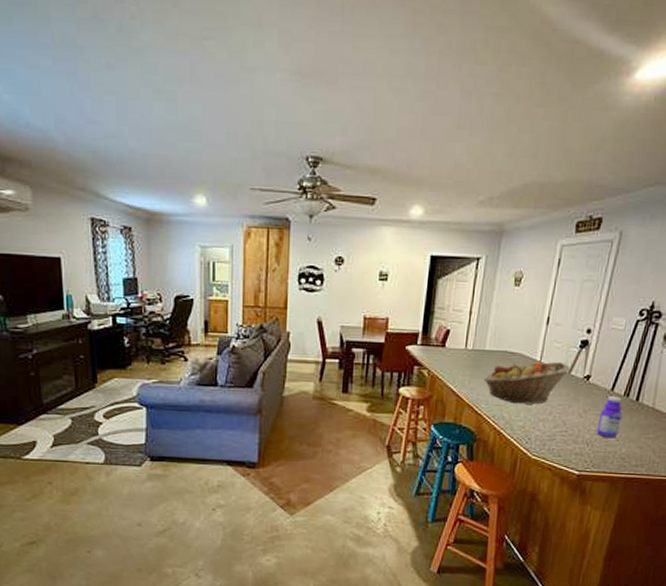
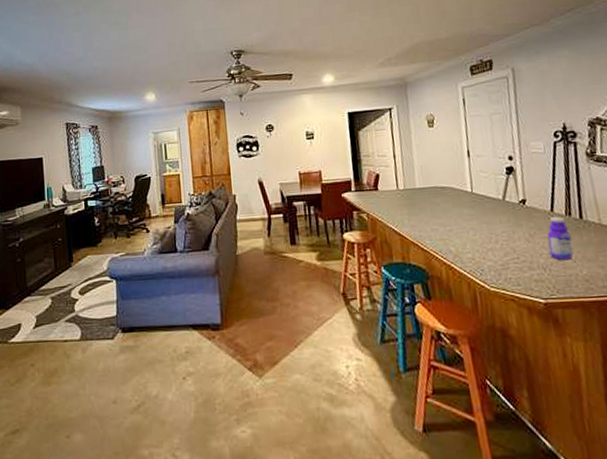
fruit basket: present [483,362,570,404] -> none [421,190,504,236]

